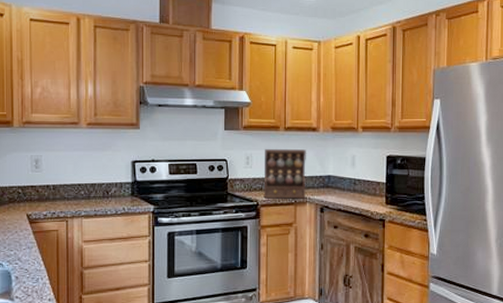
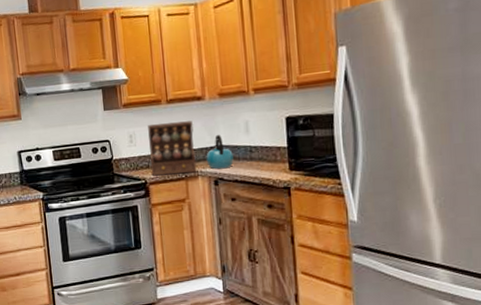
kettle: none [315,166,340,198] -> present [206,135,235,170]

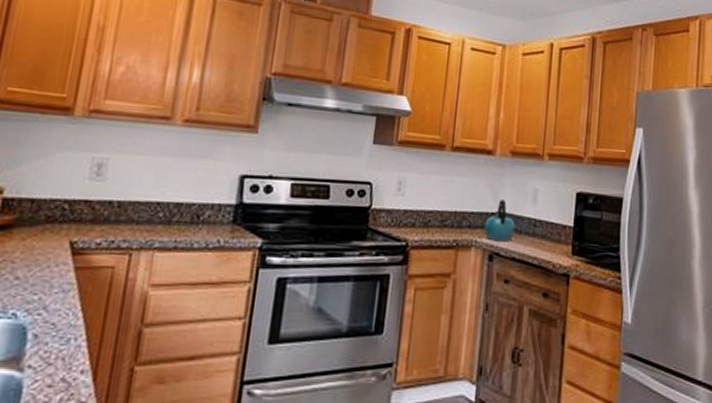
spice rack: present [148,121,197,176] -> none [415,173,478,241]

